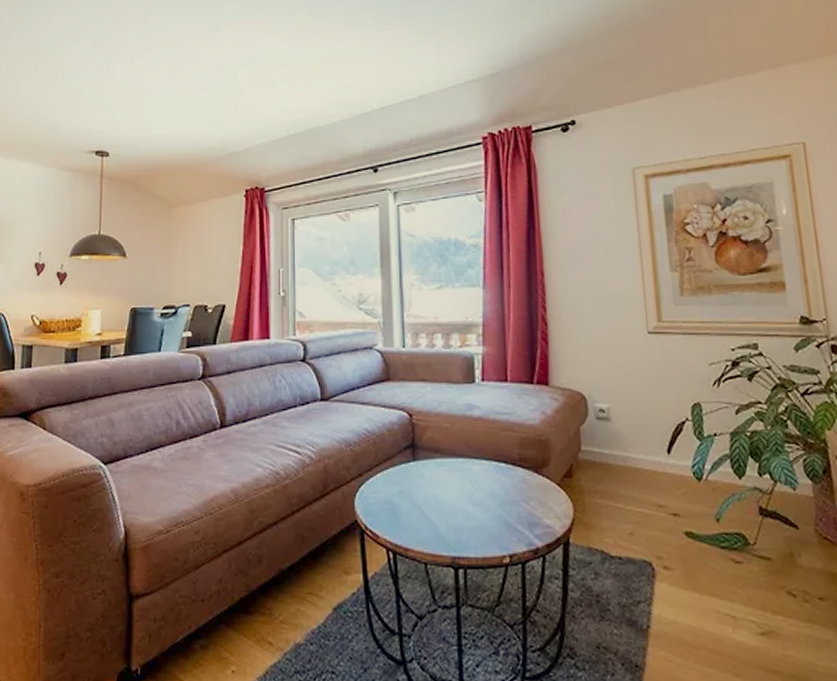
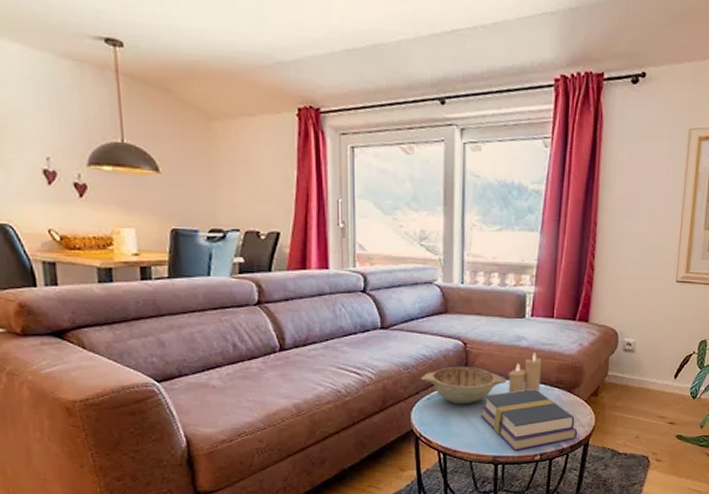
decorative bowl: none [363,443,461,489] -> present [420,367,507,405]
book: none [433,469,554,550] -> present [481,389,578,451]
candle: none [462,424,502,474] -> present [508,353,542,393]

